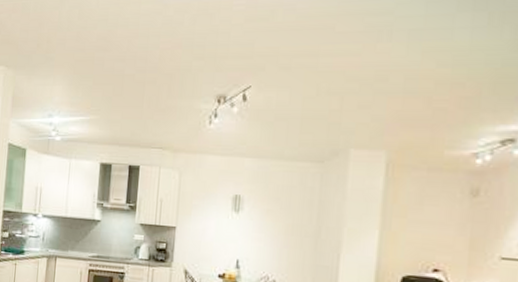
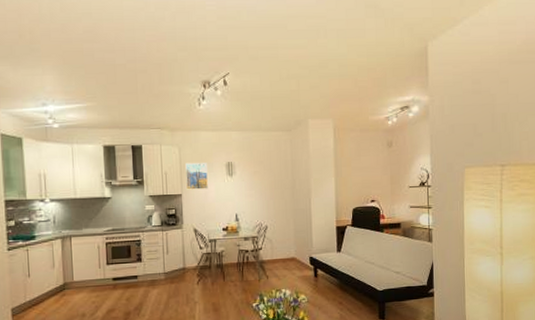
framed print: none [182,190,210,225] -> present [185,162,208,190]

